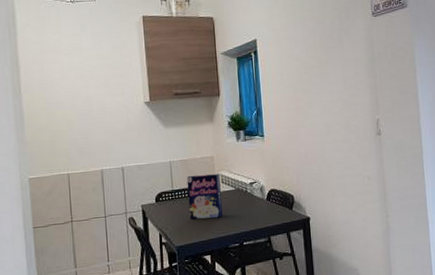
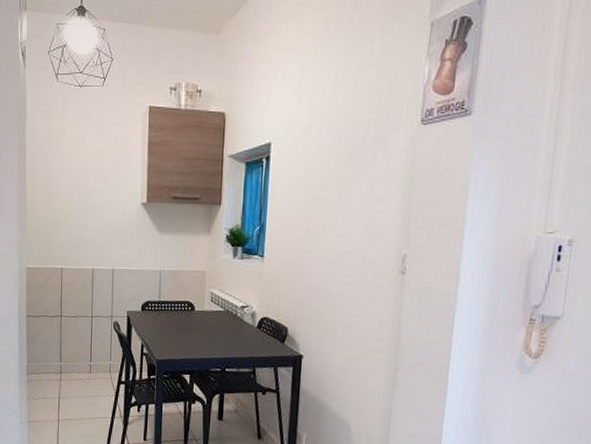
cereal box: present [186,174,224,220] -> none [173,288,210,338]

